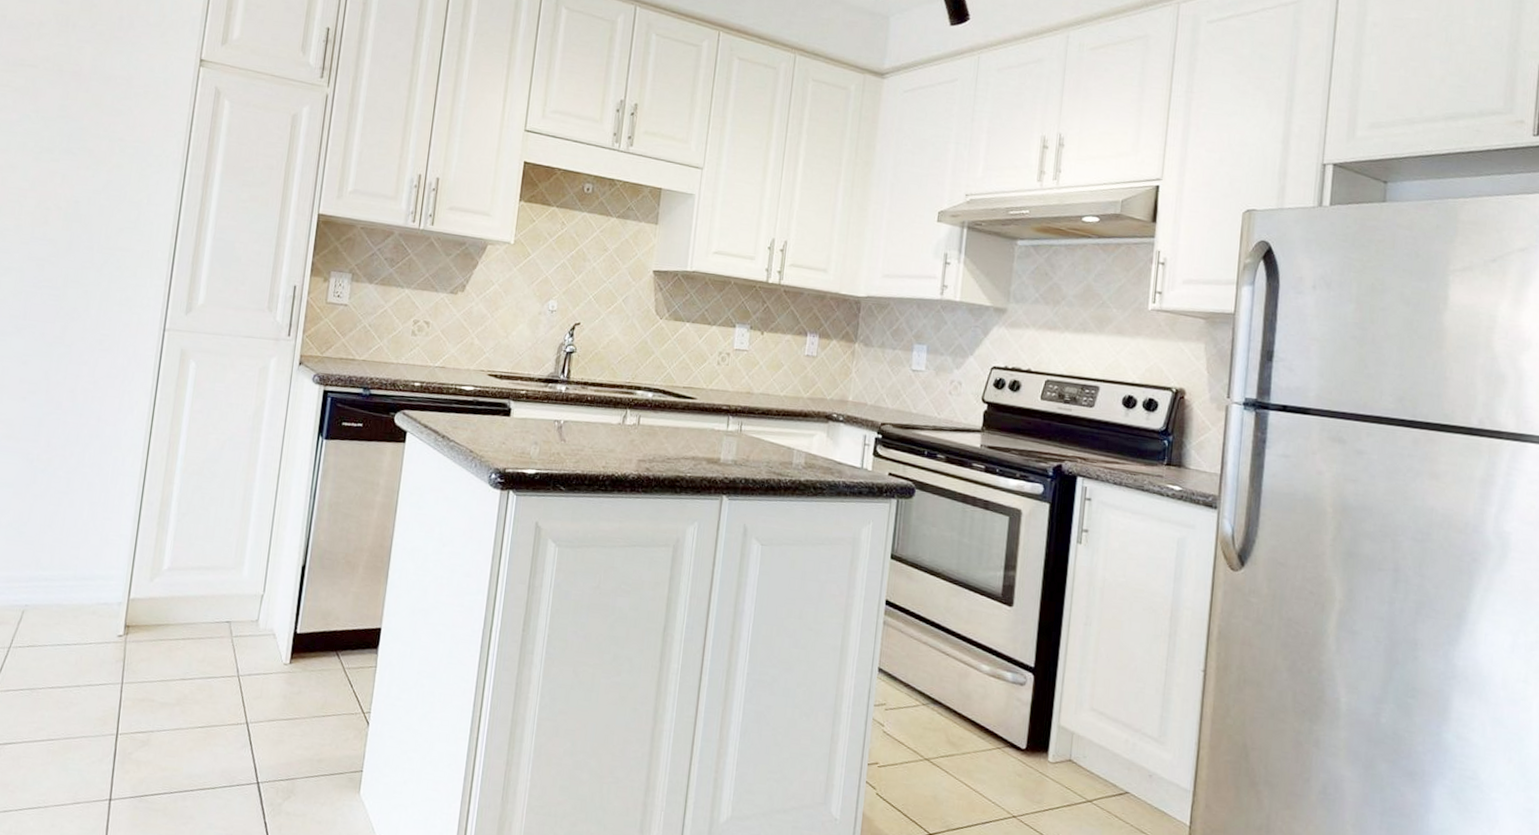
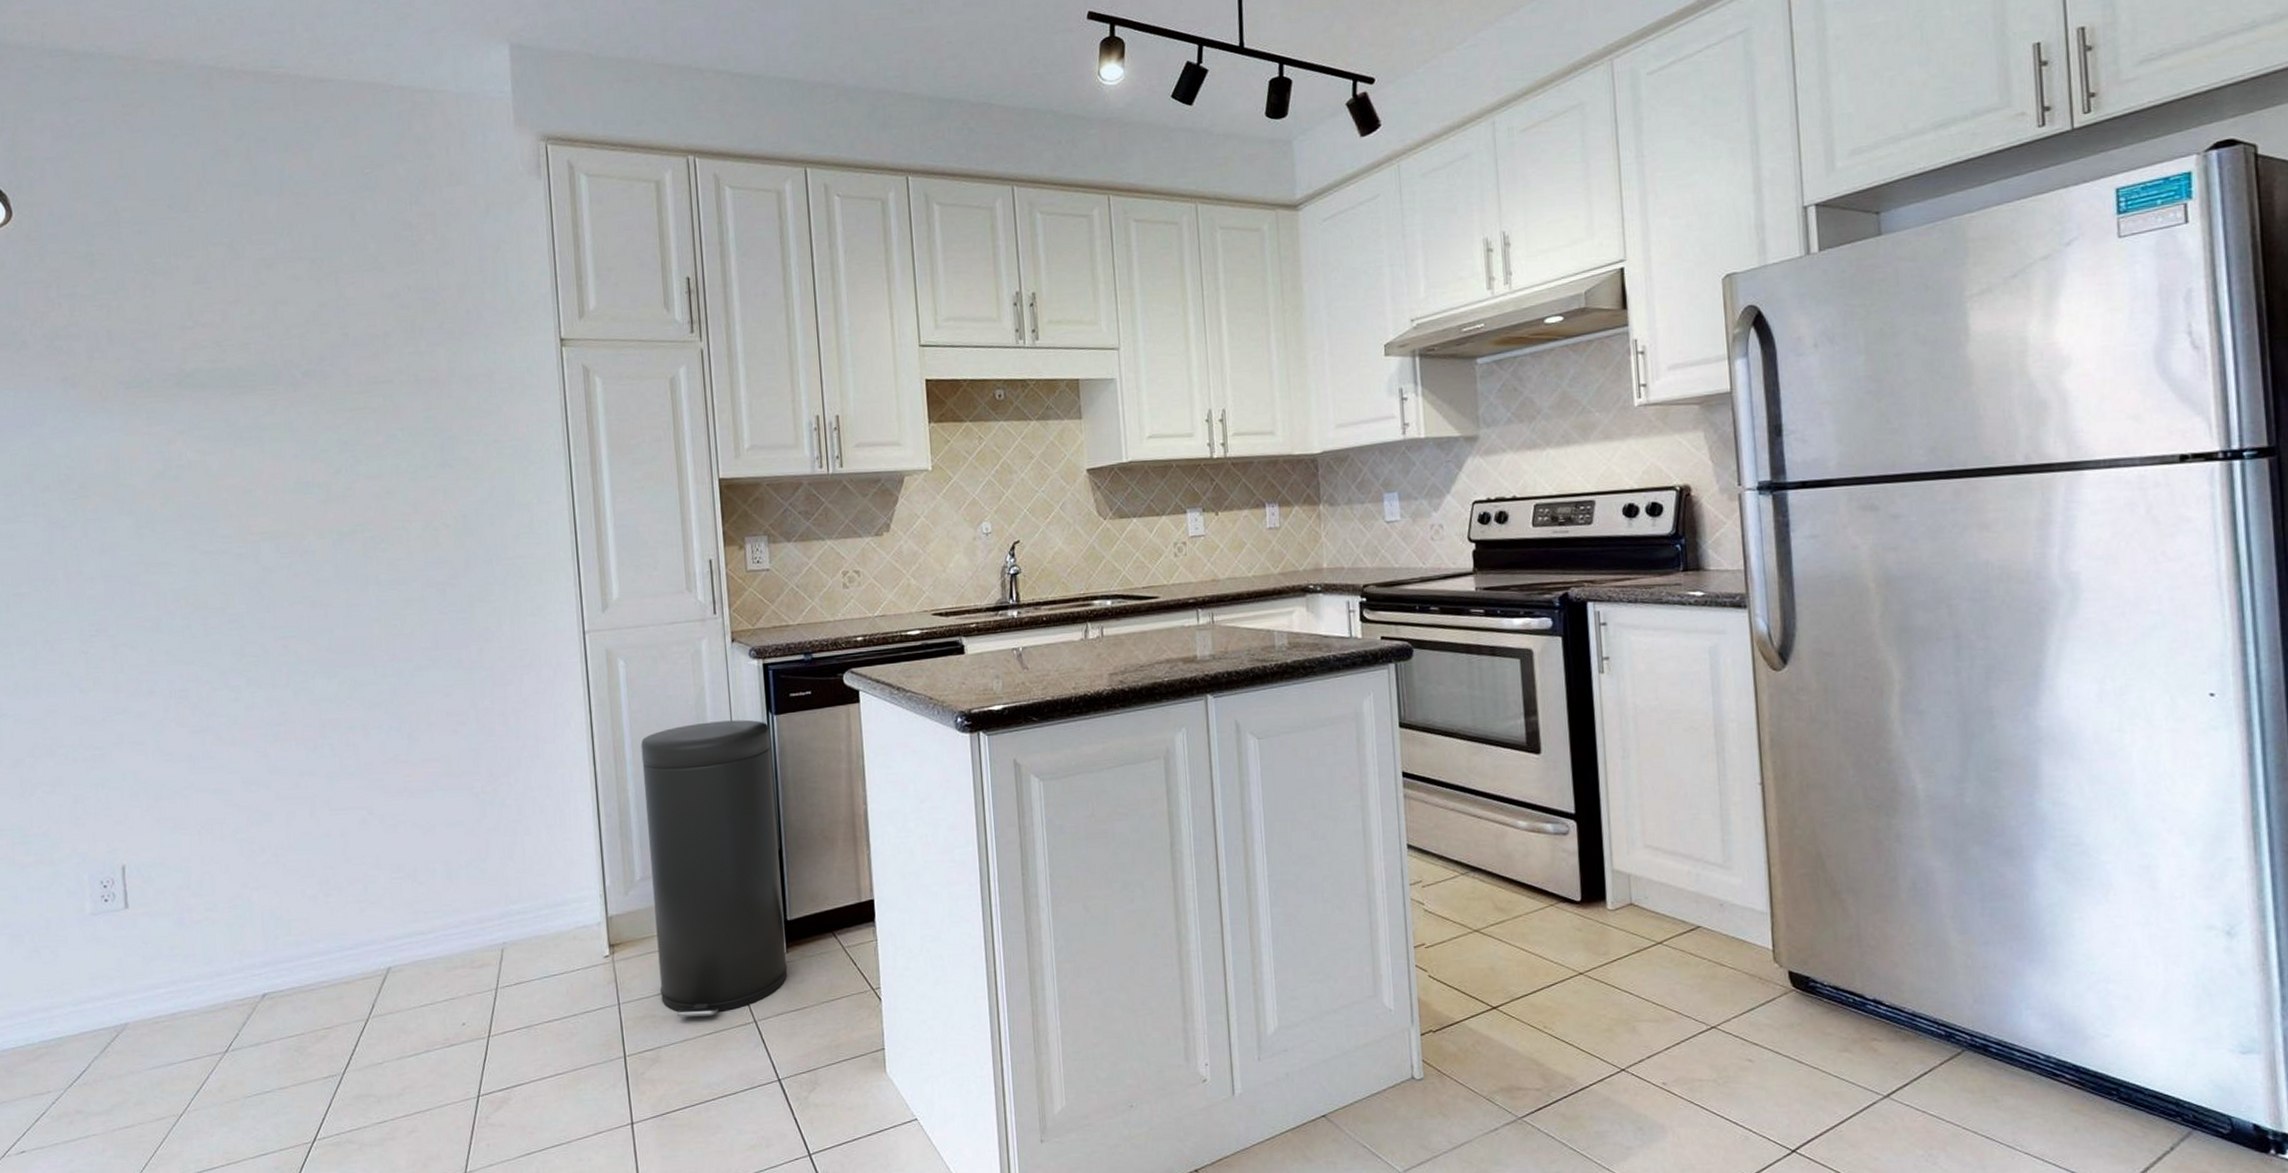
pedal bin: none [163,433,317,710] -> present [641,719,788,1017]

